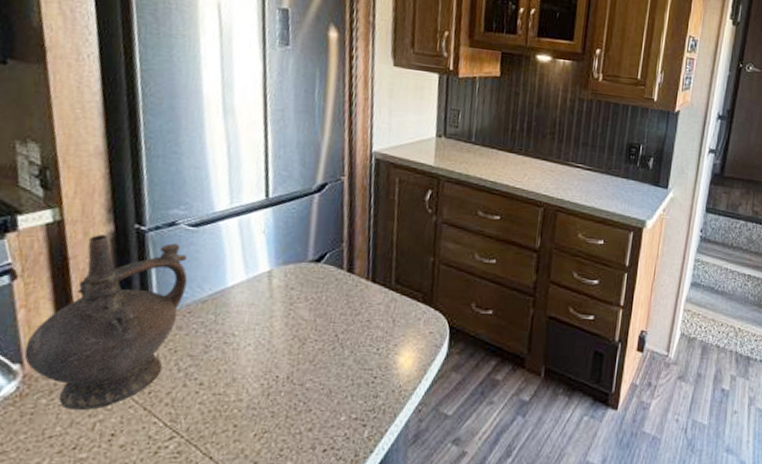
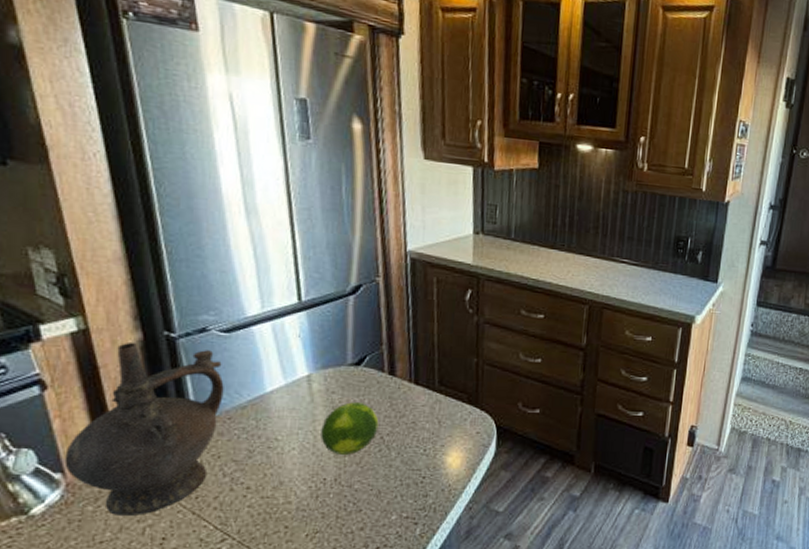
fruit: none [276,299,335,352] -> present [321,402,379,455]

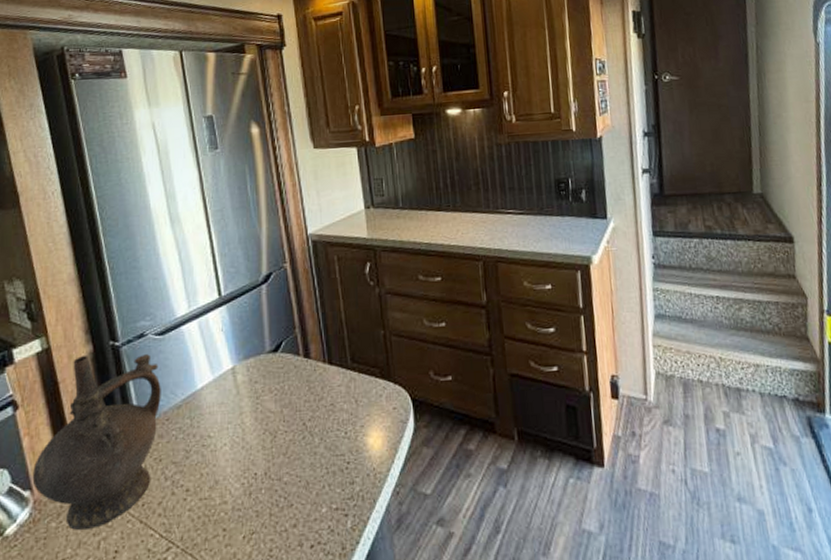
fruit: present [321,402,379,455] -> none [248,389,300,446]

